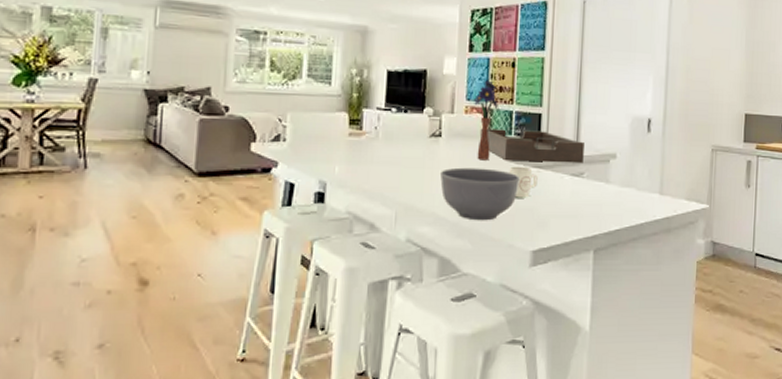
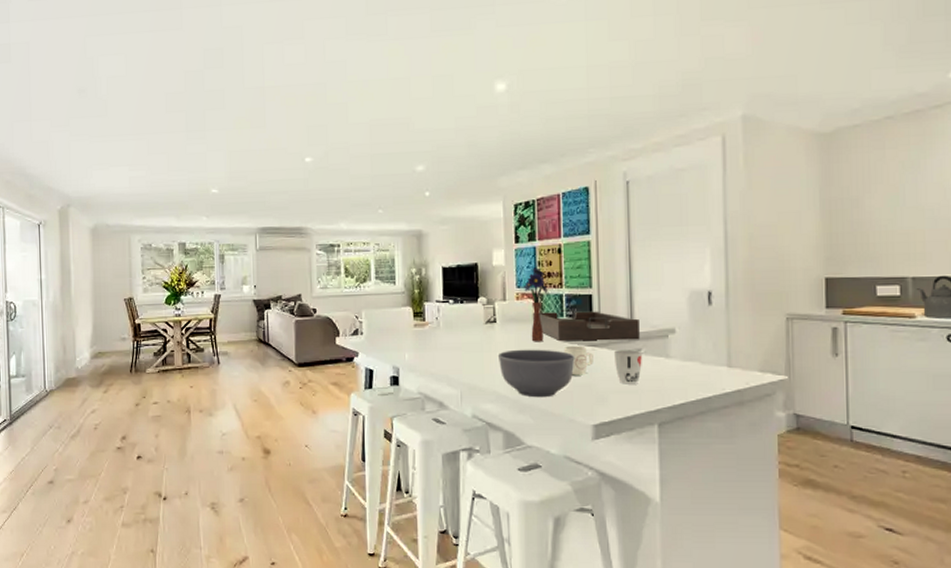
cup: none [558,173,585,209] -> present [614,350,643,384]

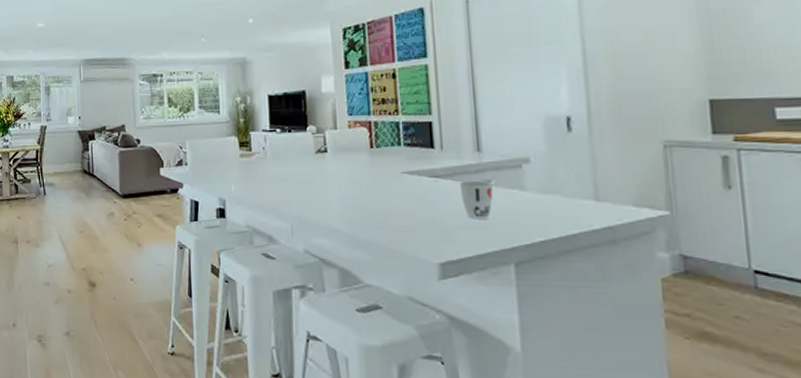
bowl: present [499,349,575,398] -> none [331,180,416,233]
flower arrangement: present [523,267,548,342] -> none [355,94,383,173]
tray: present [532,310,640,342] -> none [366,138,489,172]
mug: present [563,345,593,376] -> none [402,176,437,209]

